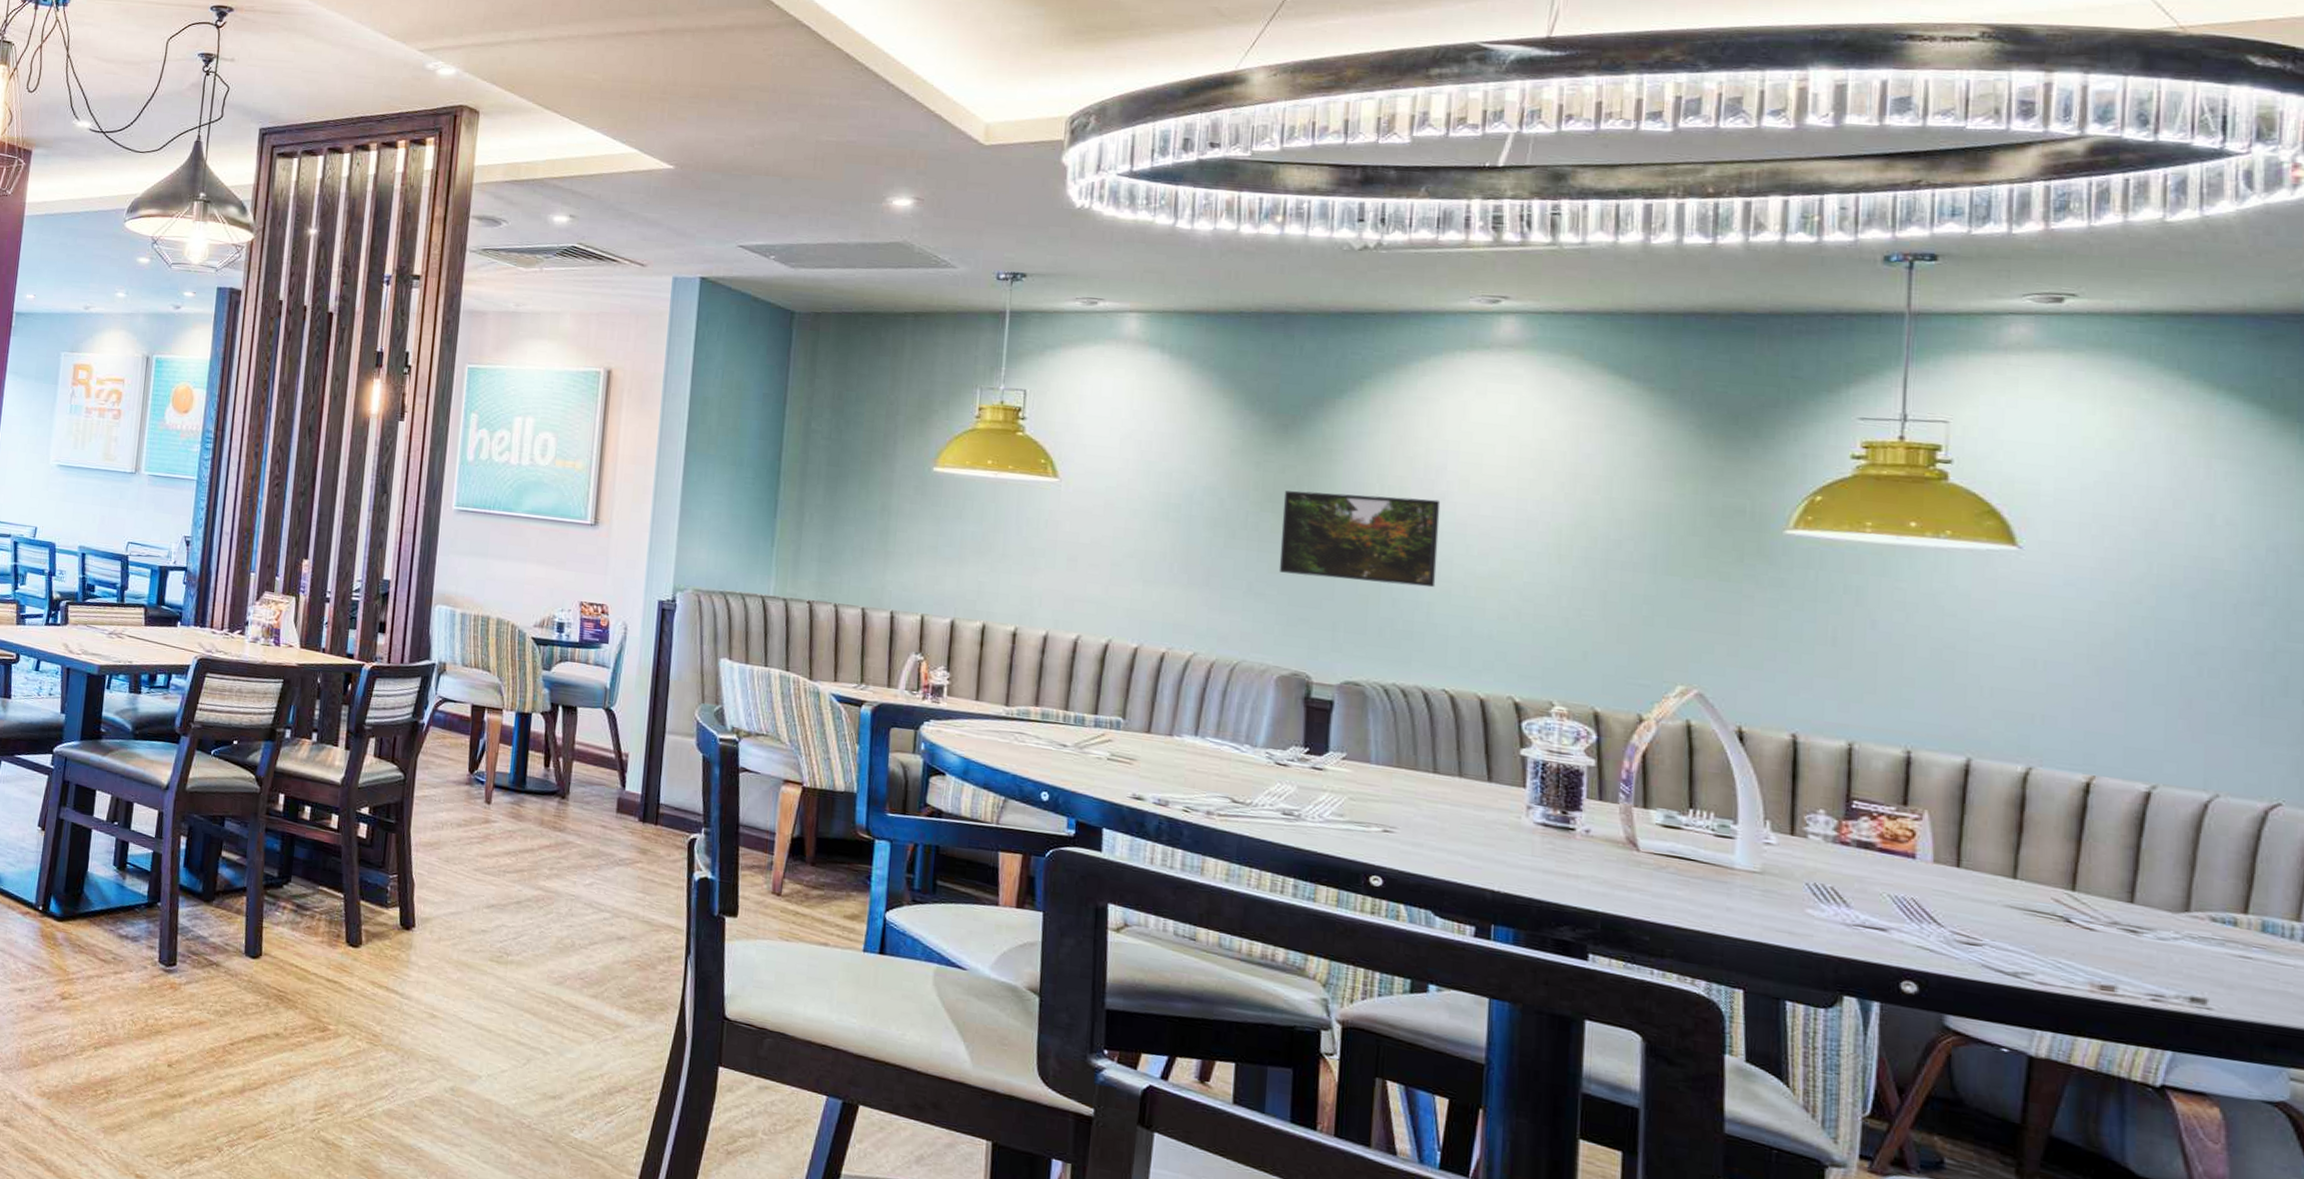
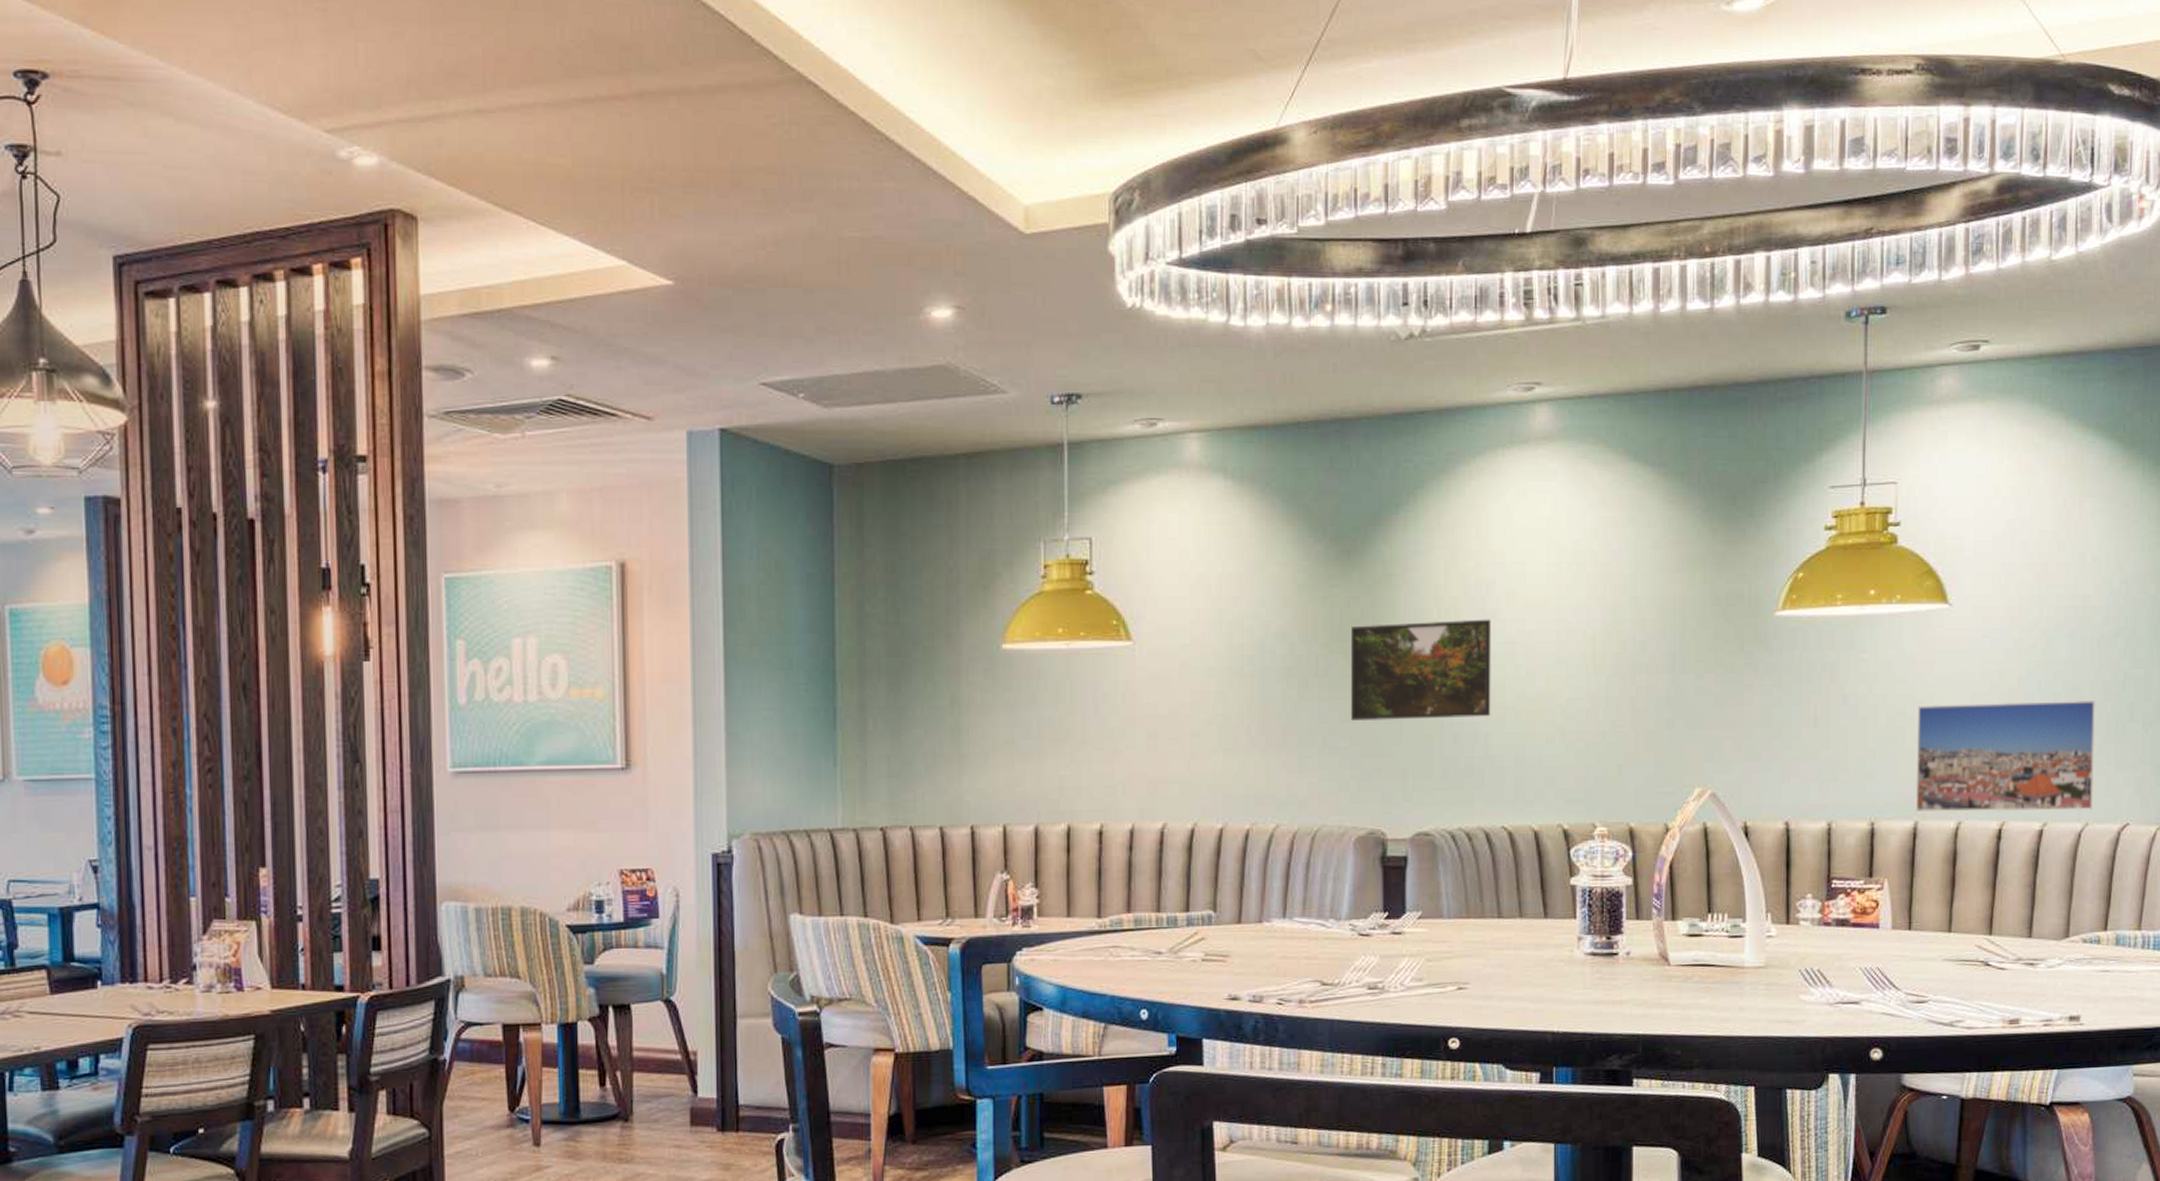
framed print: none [1968,643,2229,782] -> present [1915,699,2095,812]

